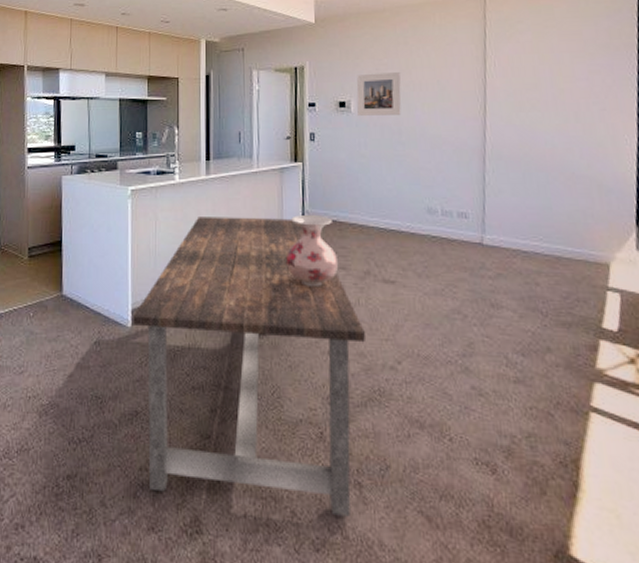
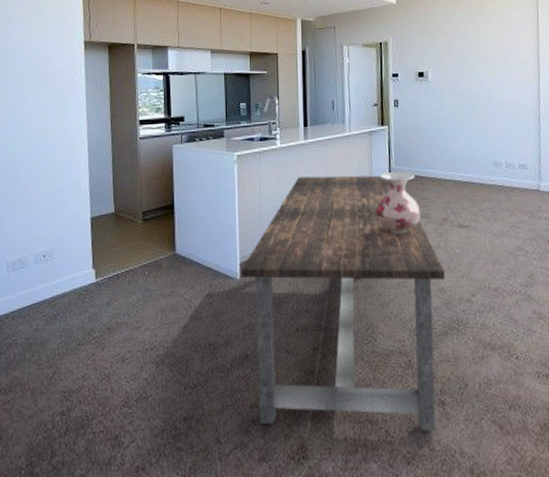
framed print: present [356,72,401,116] -> none [433,46,471,84]

